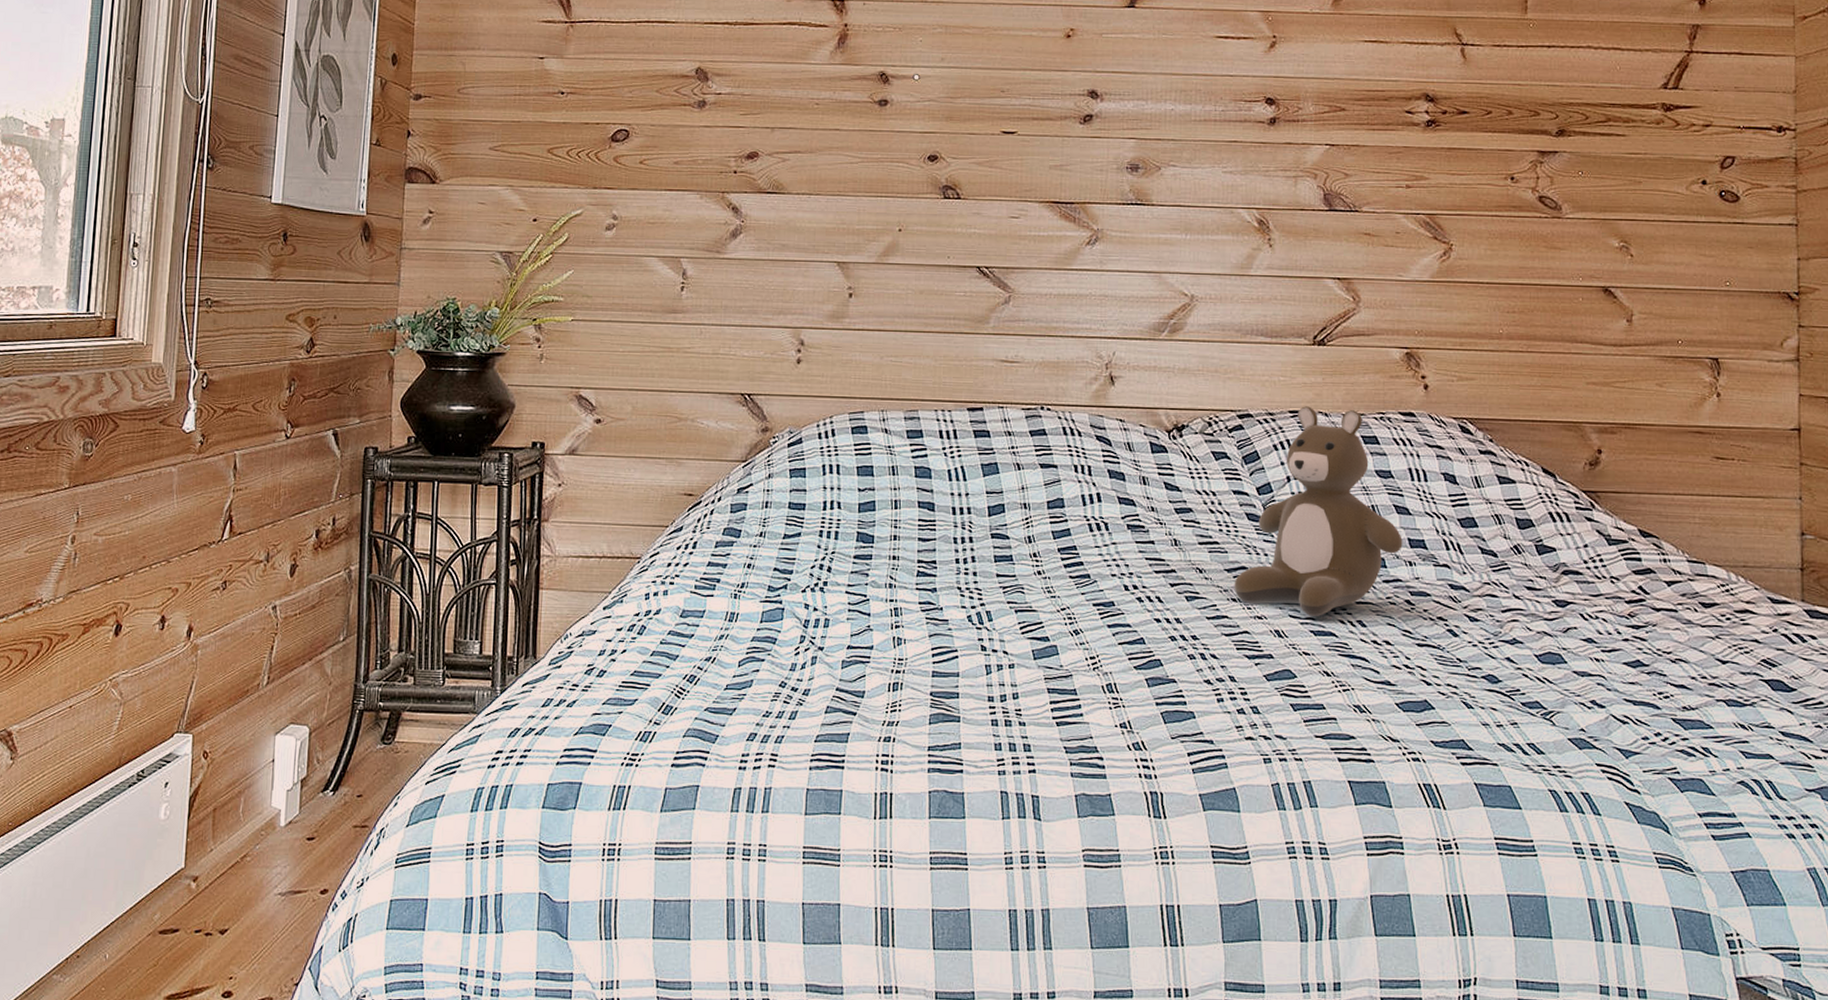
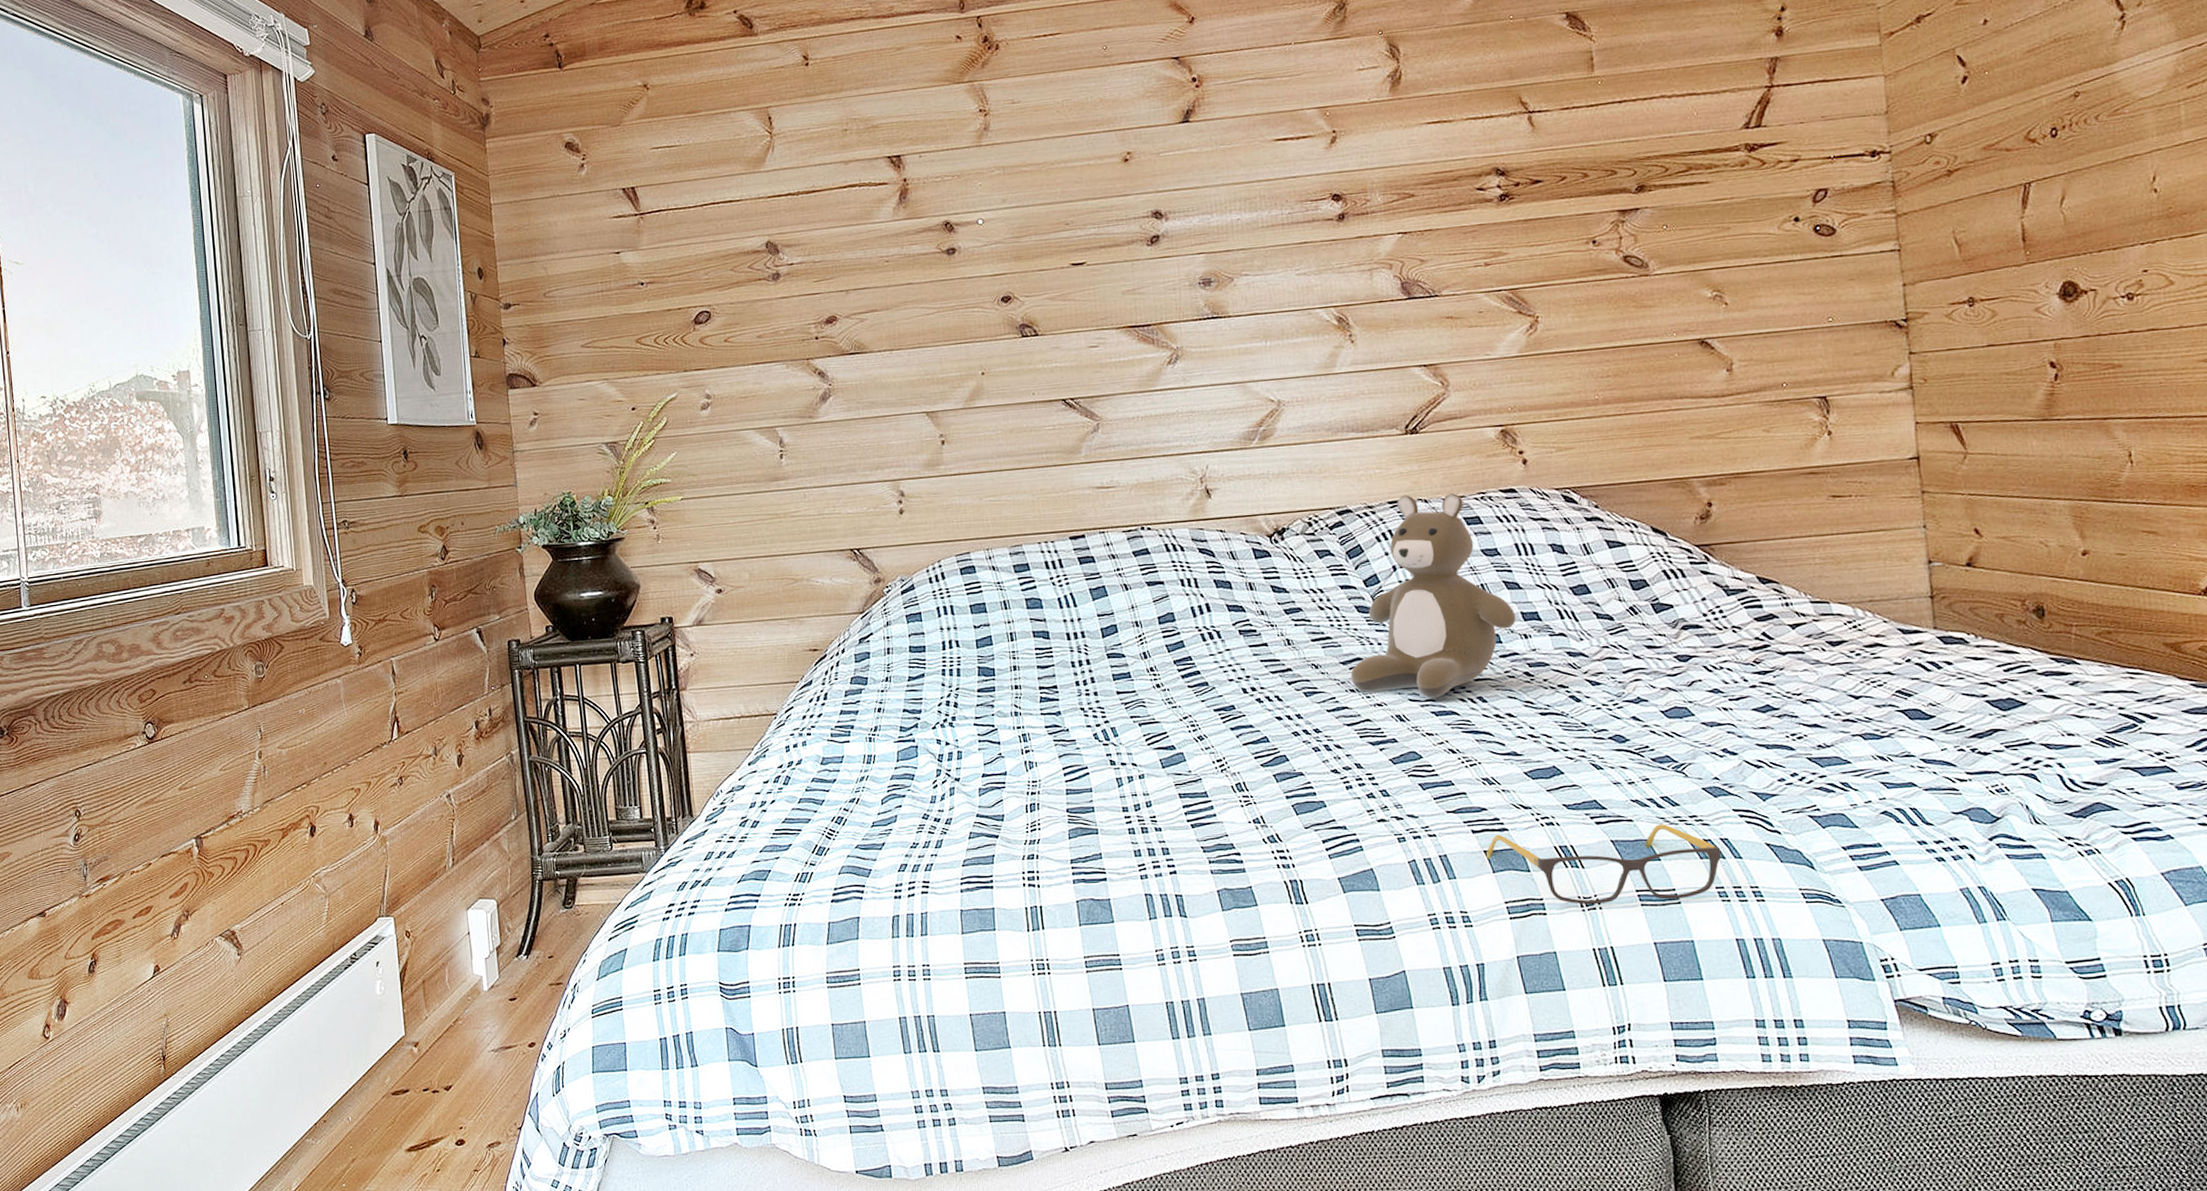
eyeglasses: none [1349,765,1581,851] -> present [1485,824,1722,905]

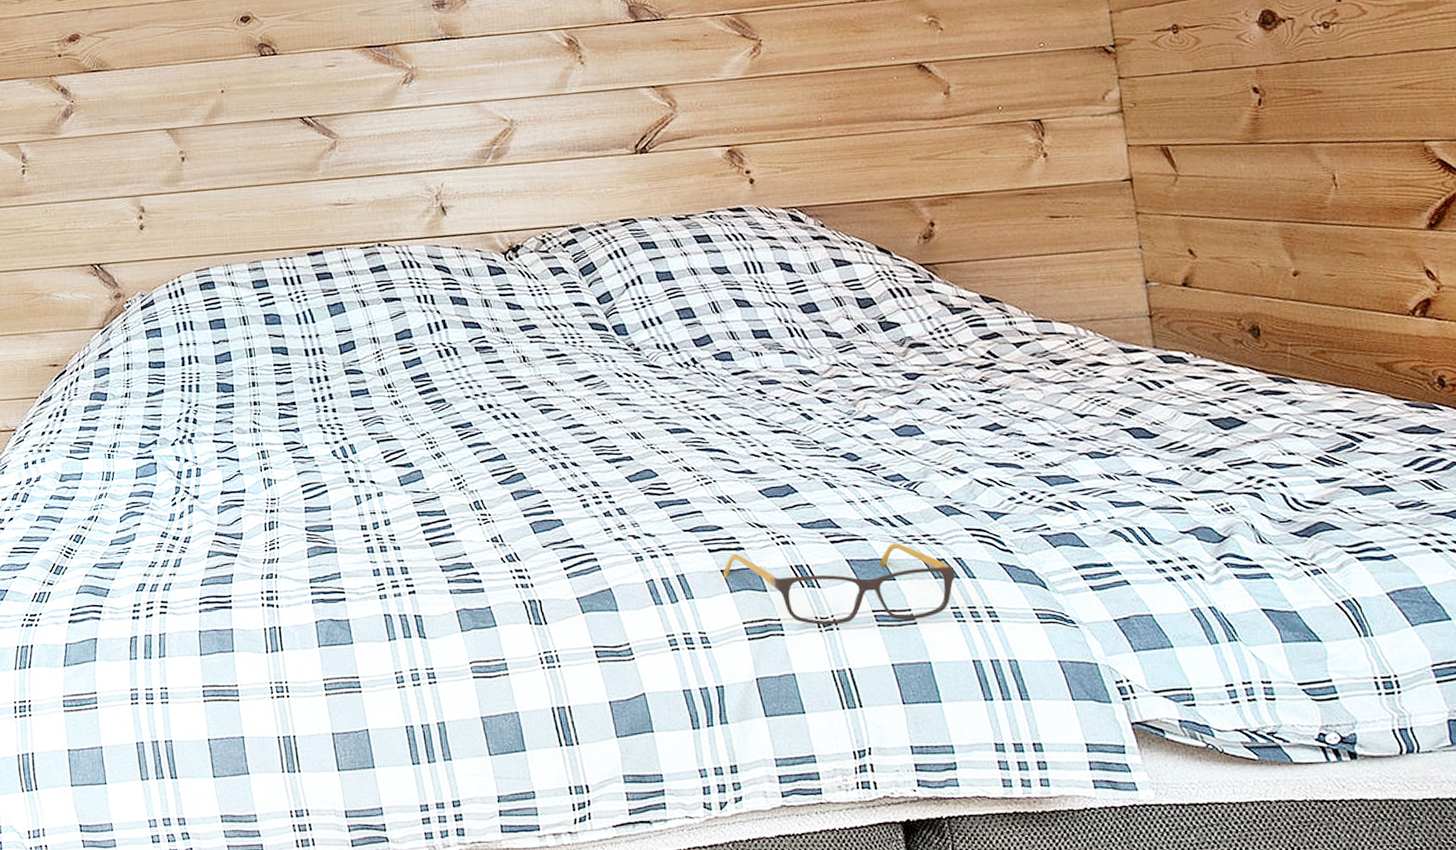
teddy bear: present [1350,493,1516,699] -> none [585,212,747,416]

